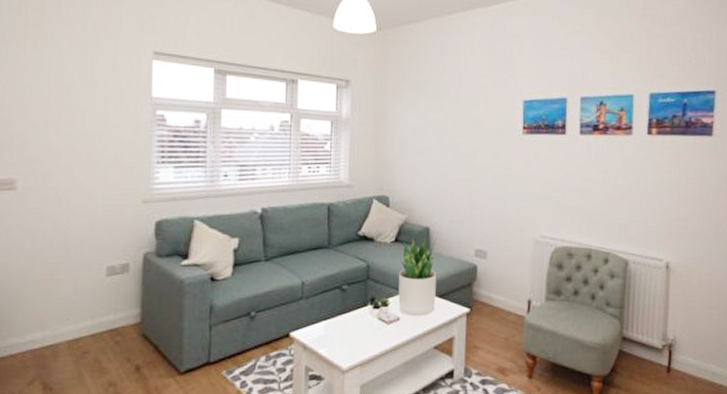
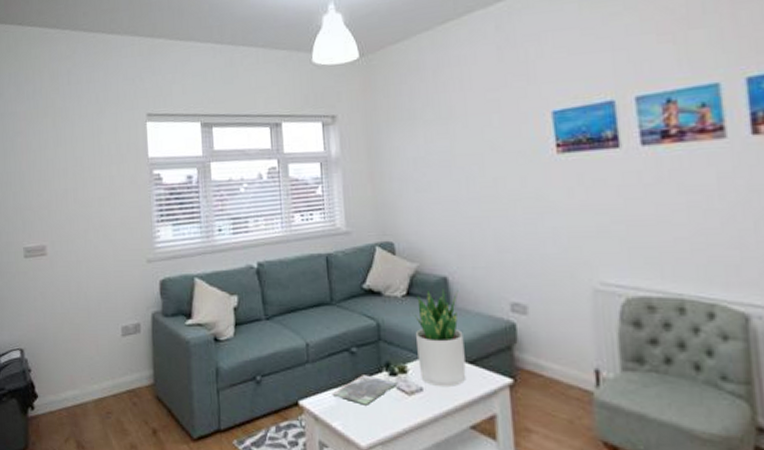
magazine: none [321,308,378,334] -> present [332,375,396,405]

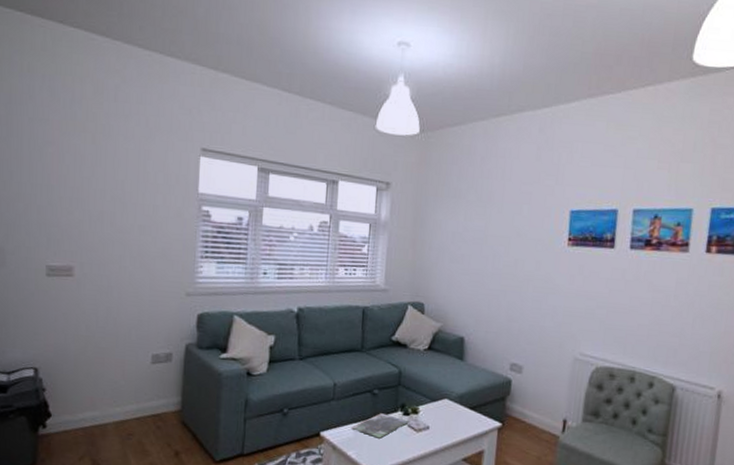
planter: present [412,287,466,388] -> none [429,345,471,428]

